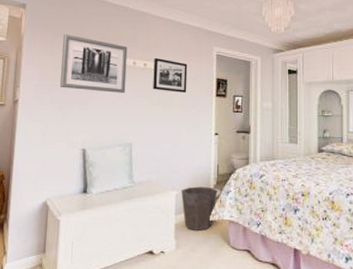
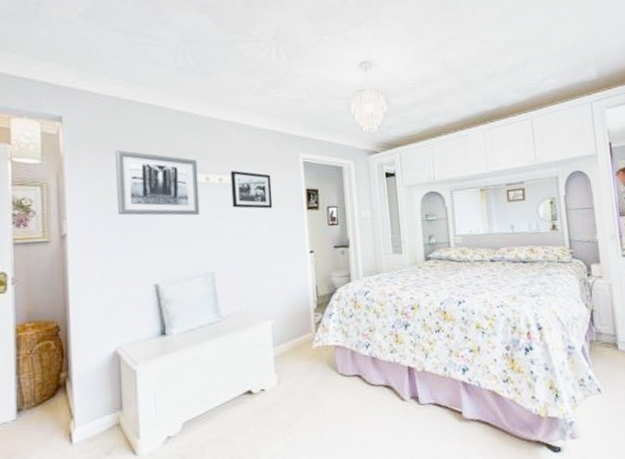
waste bin: present [181,186,218,231] -> none [277,311,319,362]

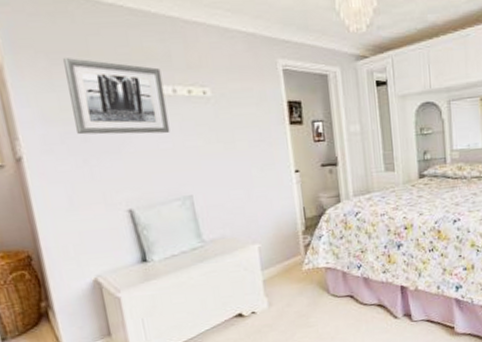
picture frame: present [230,170,273,209] -> none [200,80,252,125]

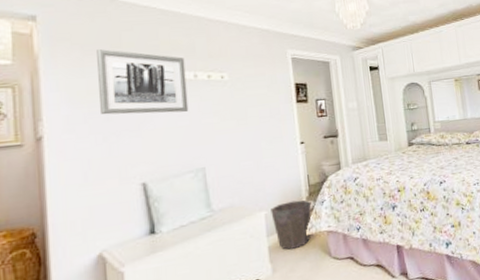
waste bin: none [264,234,308,285] -> present [271,200,312,250]

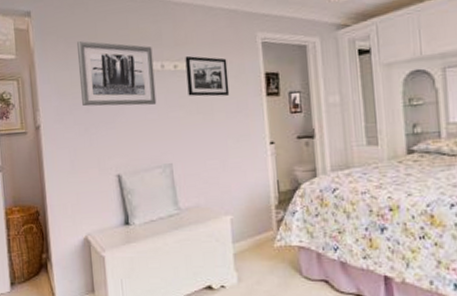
picture frame: none [219,67,263,104] -> present [185,55,230,97]
waste bin: present [271,200,312,250] -> none [237,207,281,260]

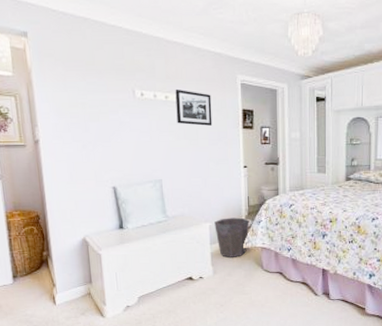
wall art: present [77,41,157,107] -> none [75,66,149,129]
waste bin: none [237,207,281,260] -> present [214,217,250,257]

